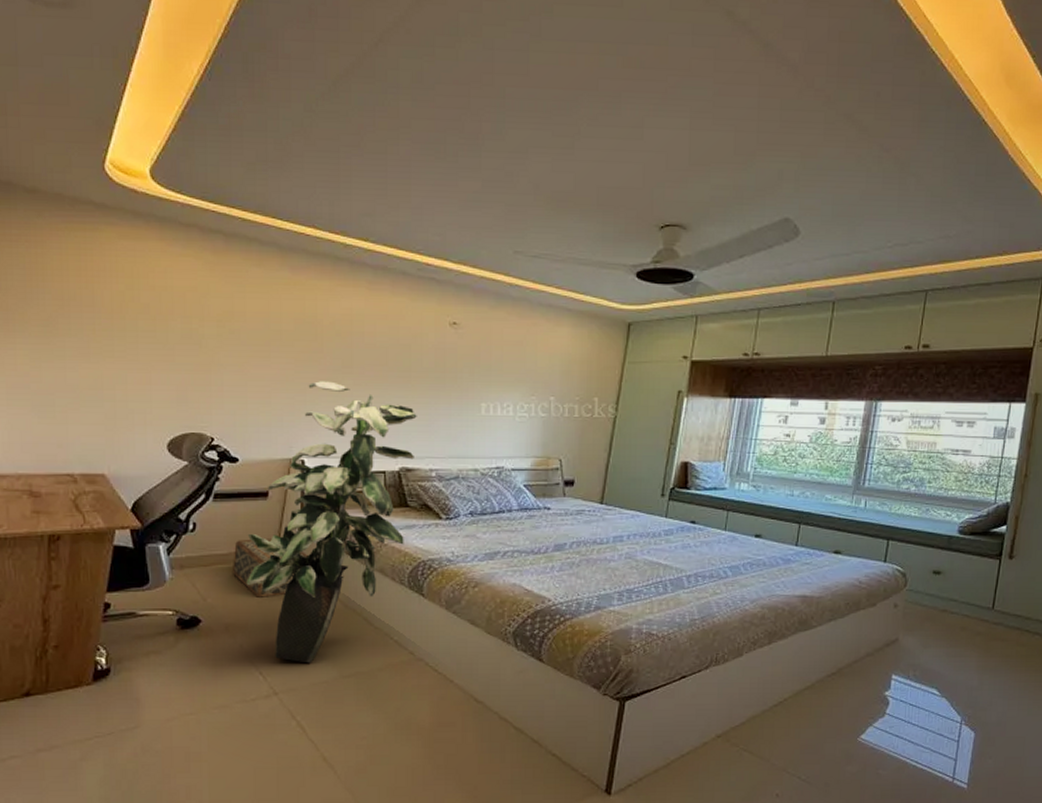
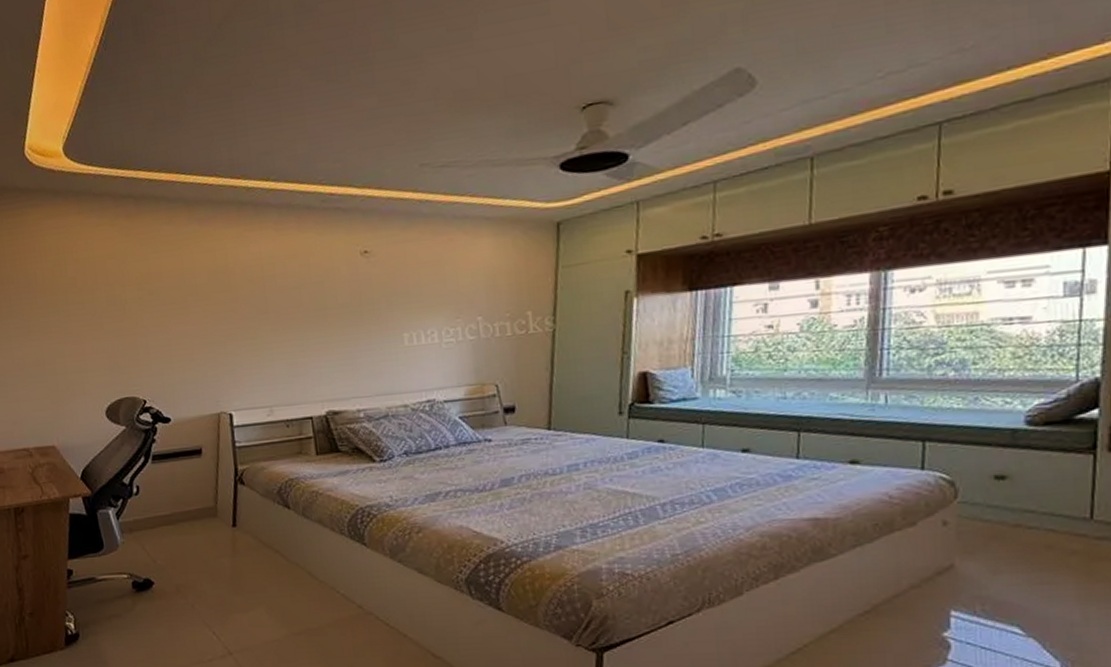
woven basket: present [231,539,308,597] -> none [176,496,246,556]
indoor plant: present [246,381,417,663] -> none [186,330,340,622]

